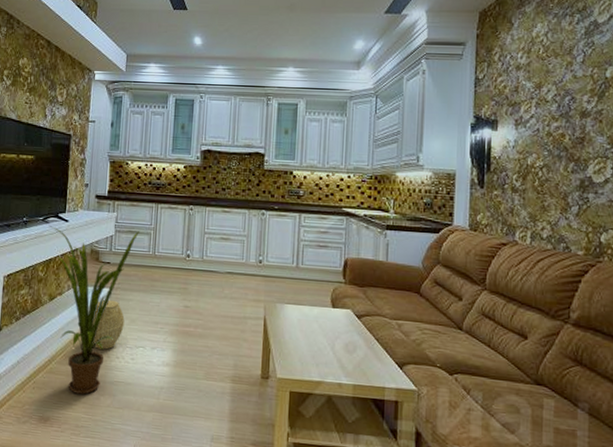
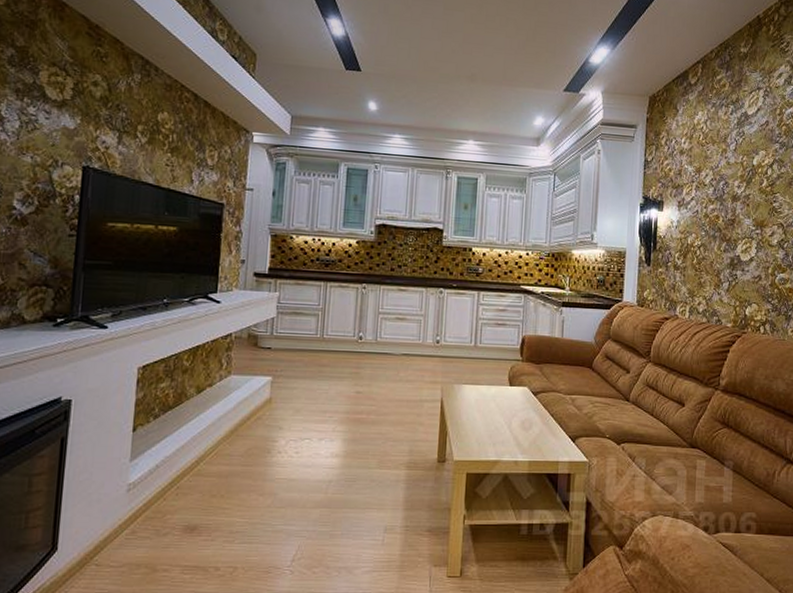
house plant: present [49,226,139,395] -> none [196,308,305,496]
woven basket: present [92,300,125,350] -> none [249,389,288,445]

